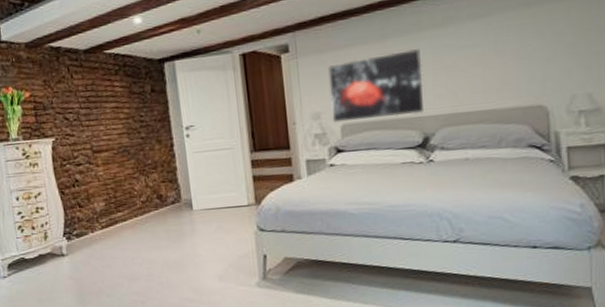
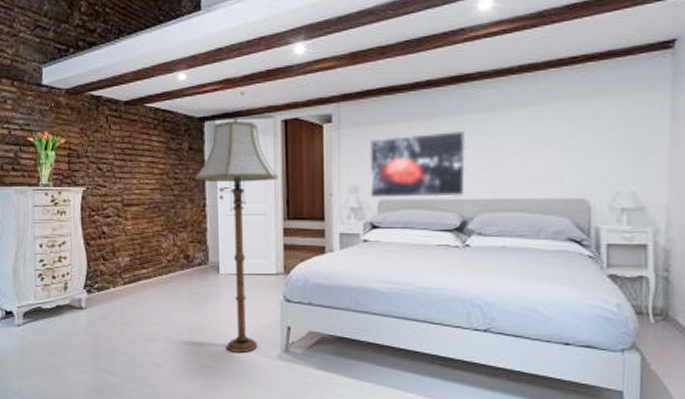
floor lamp: none [159,56,242,284] -> present [193,117,279,353]

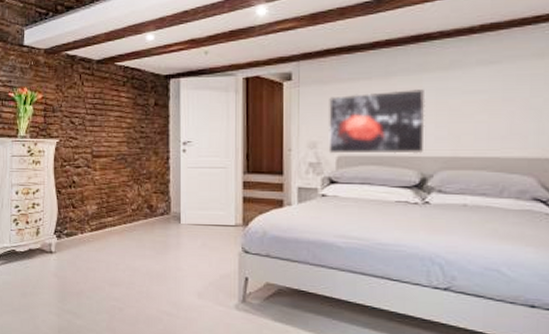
floor lamp: present [193,117,279,353] -> none [158,75,239,301]

